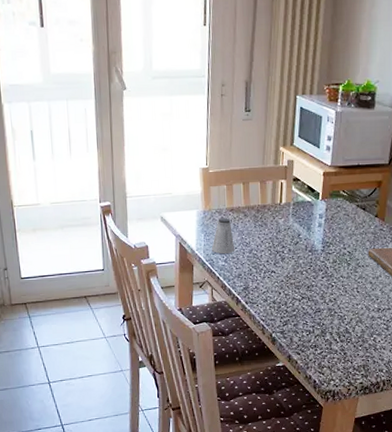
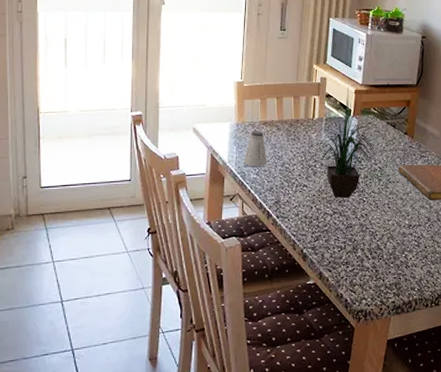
potted plant: none [282,169,347,283] -> present [315,87,378,198]

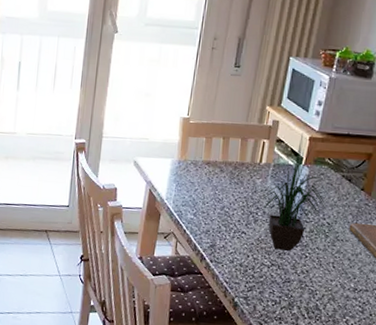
saltshaker: present [243,131,268,167] -> none [181,170,207,208]

